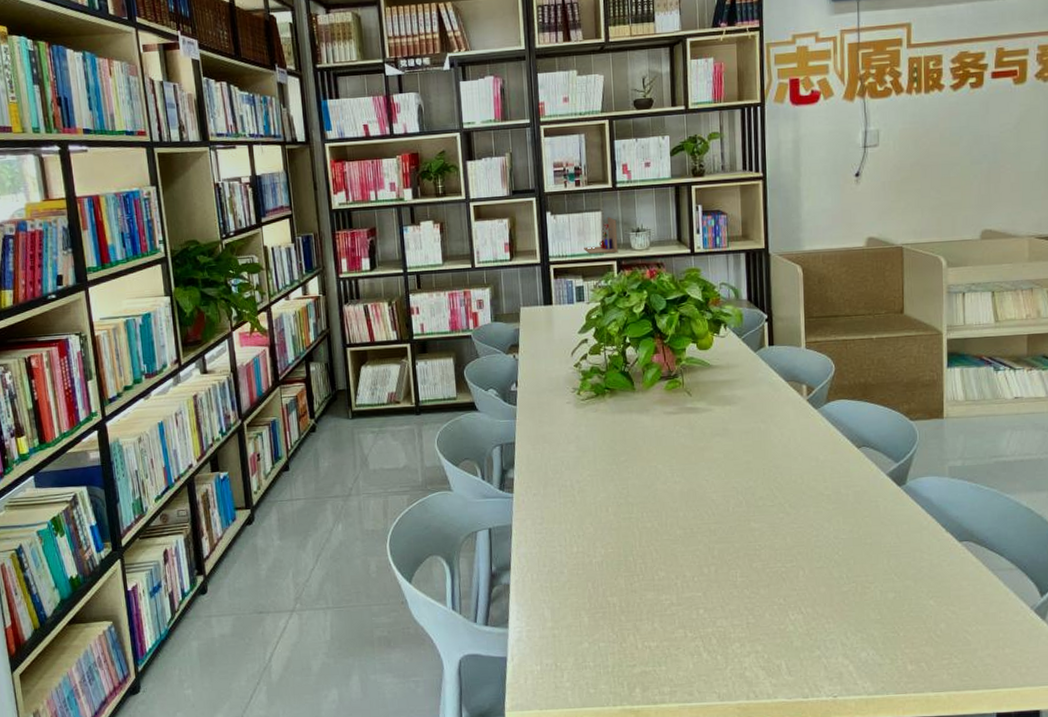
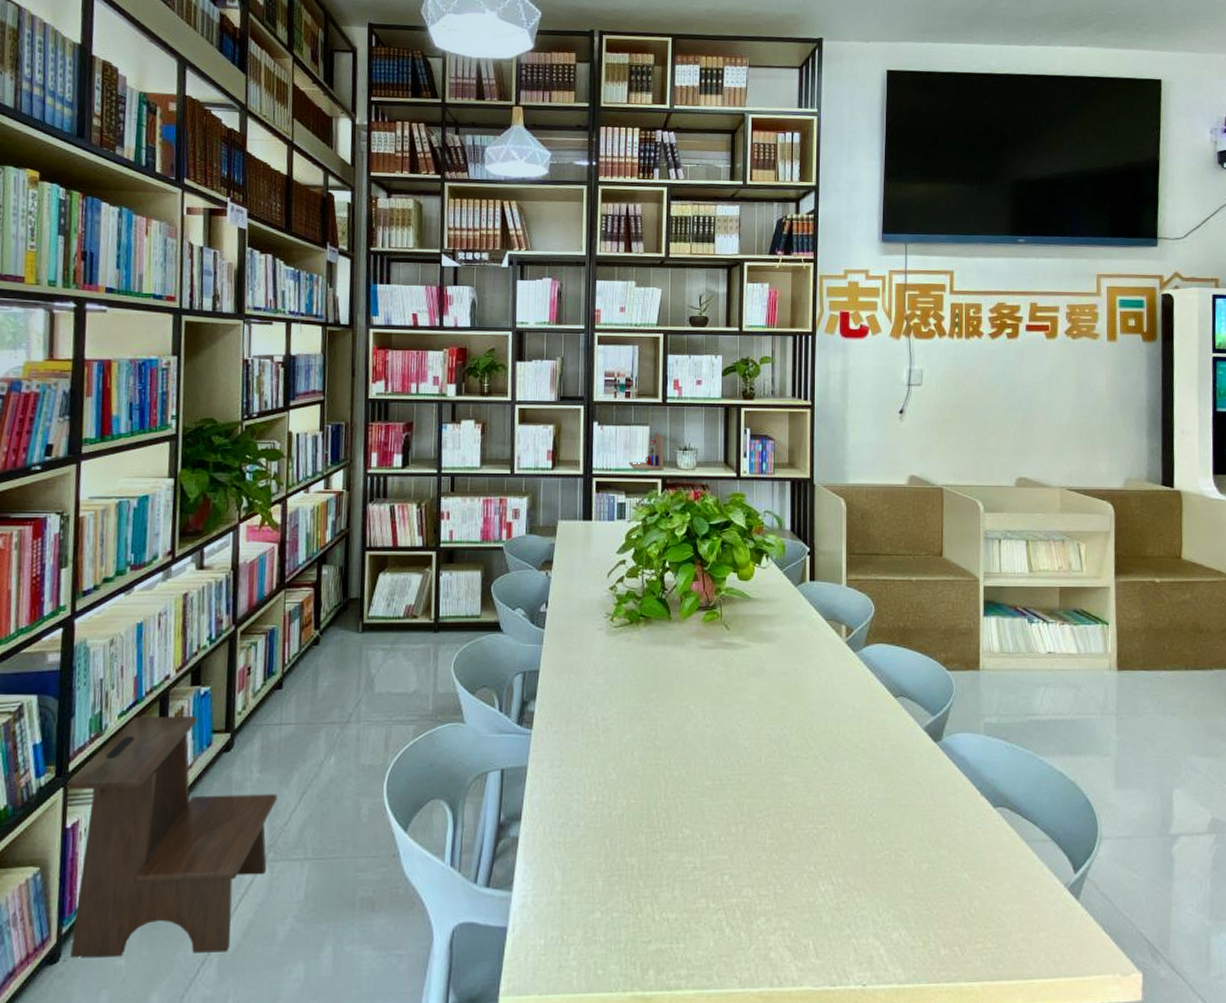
step stool: none [123,496,297,690] -> present [67,715,277,959]

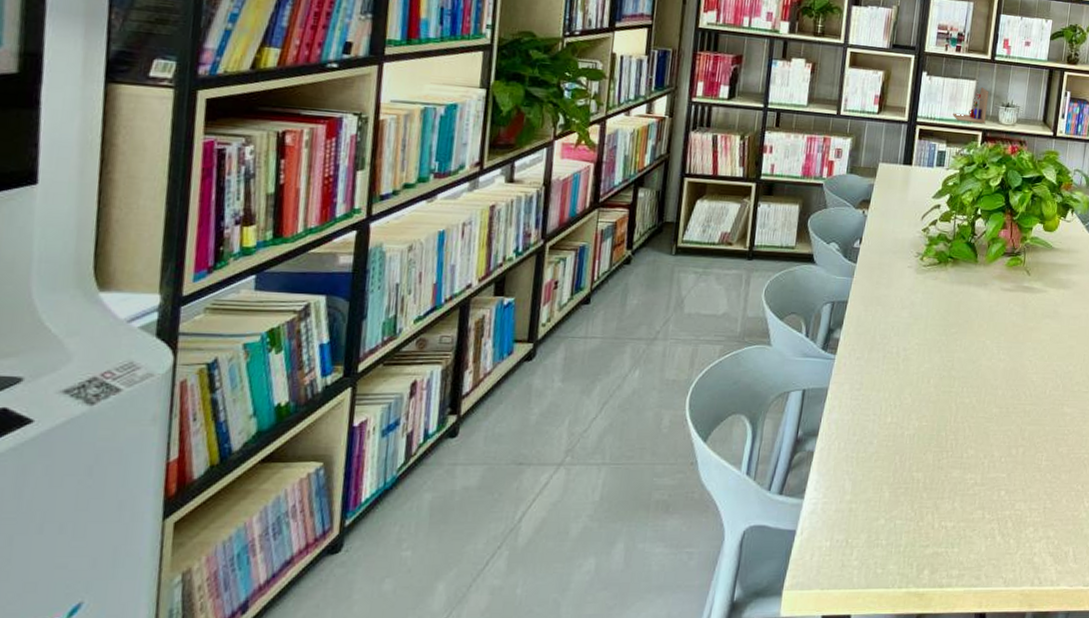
step stool: present [67,715,277,959] -> none [353,323,578,549]

